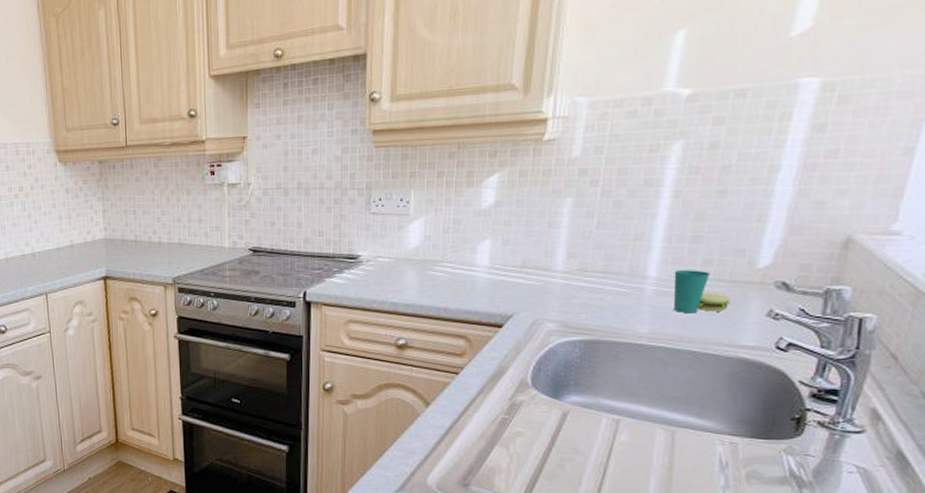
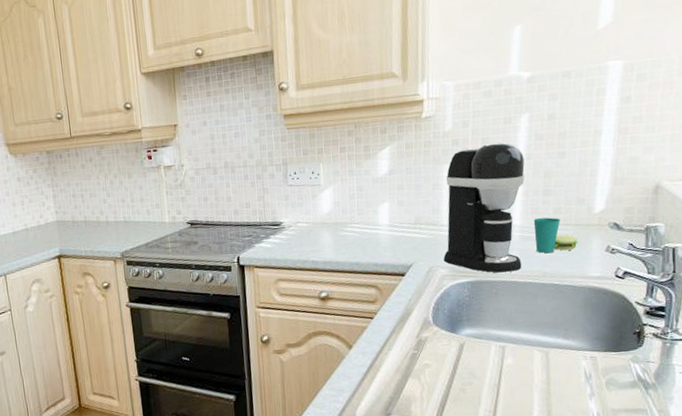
coffee maker: none [553,173,671,332] -> present [443,141,525,273]

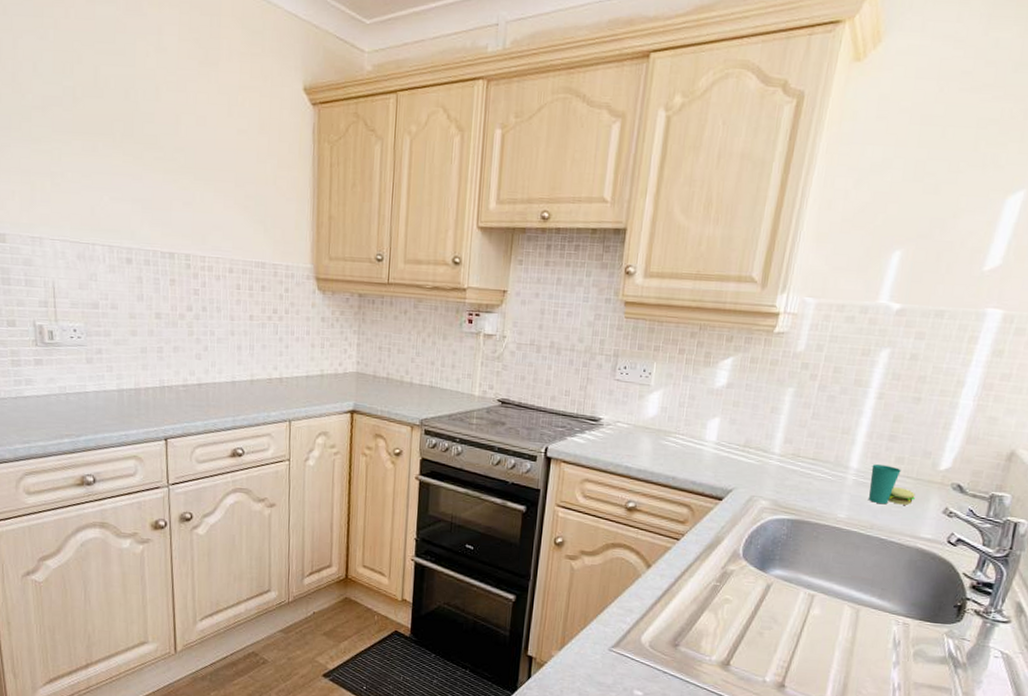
coffee maker: present [443,141,525,273] -> none [767,373,876,517]

